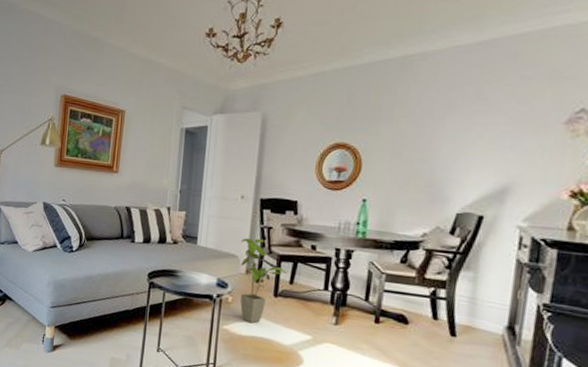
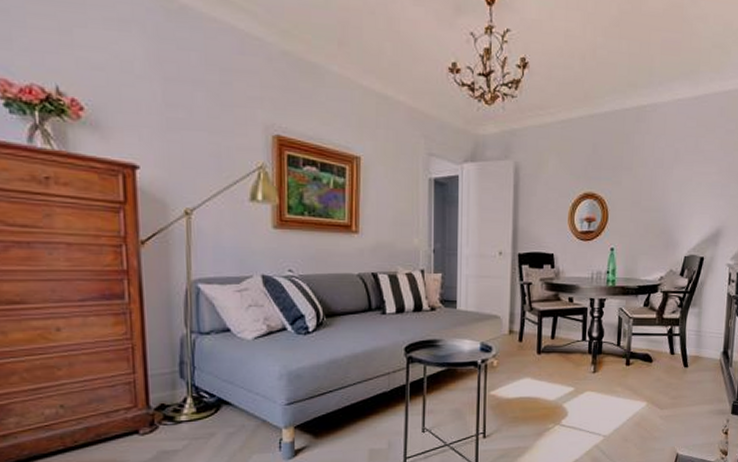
house plant: present [240,238,287,324] -> none [502,295,548,385]

